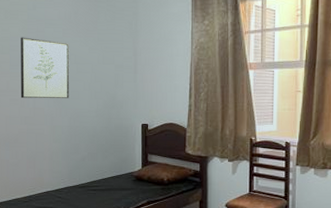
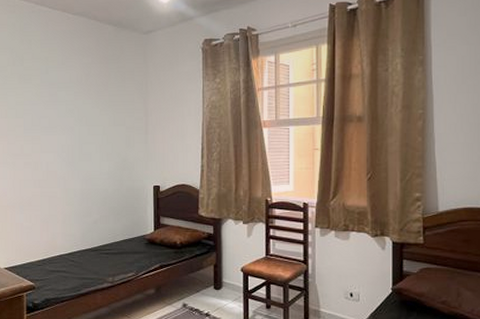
wall art: present [20,37,70,99] -> none [34,101,81,162]

